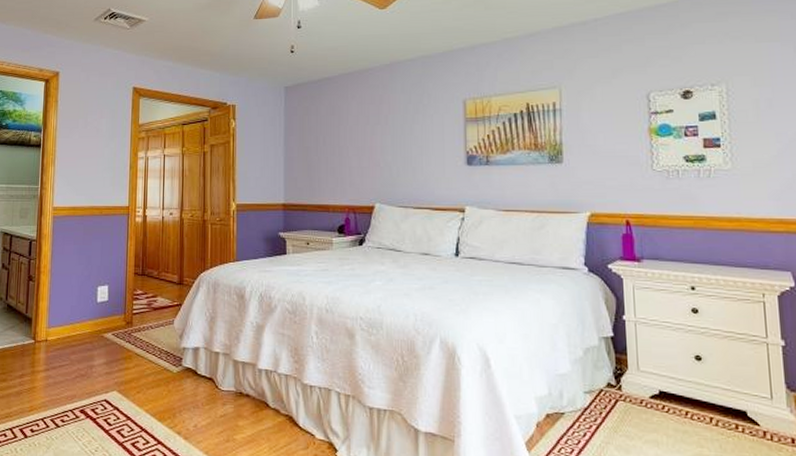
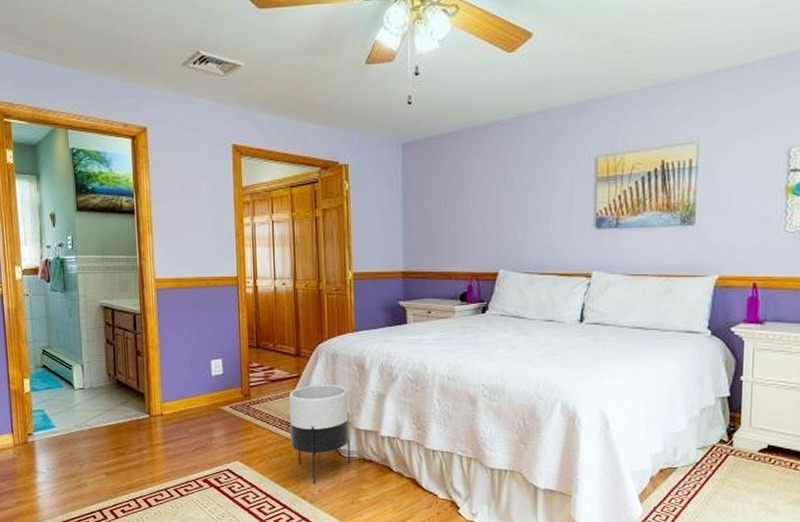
planter: none [169,313,228,418] -> present [289,384,351,483]

